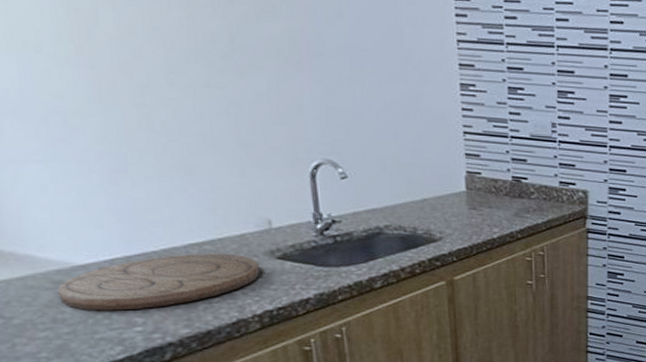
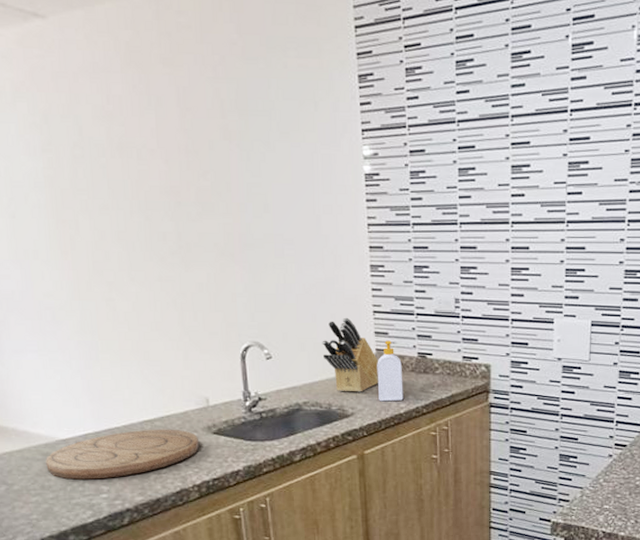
knife block: none [406,137,470,216] -> present [322,317,379,392]
soap bottle: none [467,163,497,226] -> present [377,340,404,402]

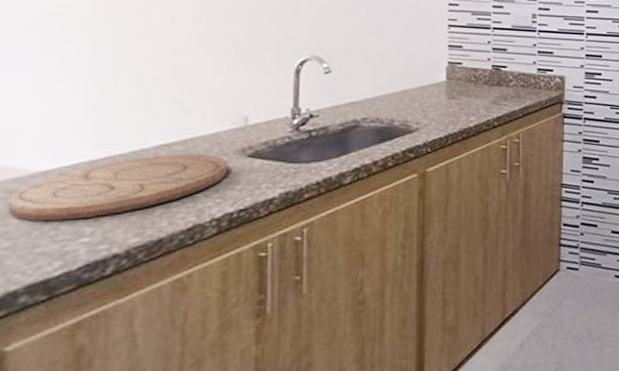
knife block: present [322,317,379,392] -> none [390,31,451,106]
soap bottle: present [377,340,404,402] -> none [447,53,475,116]

